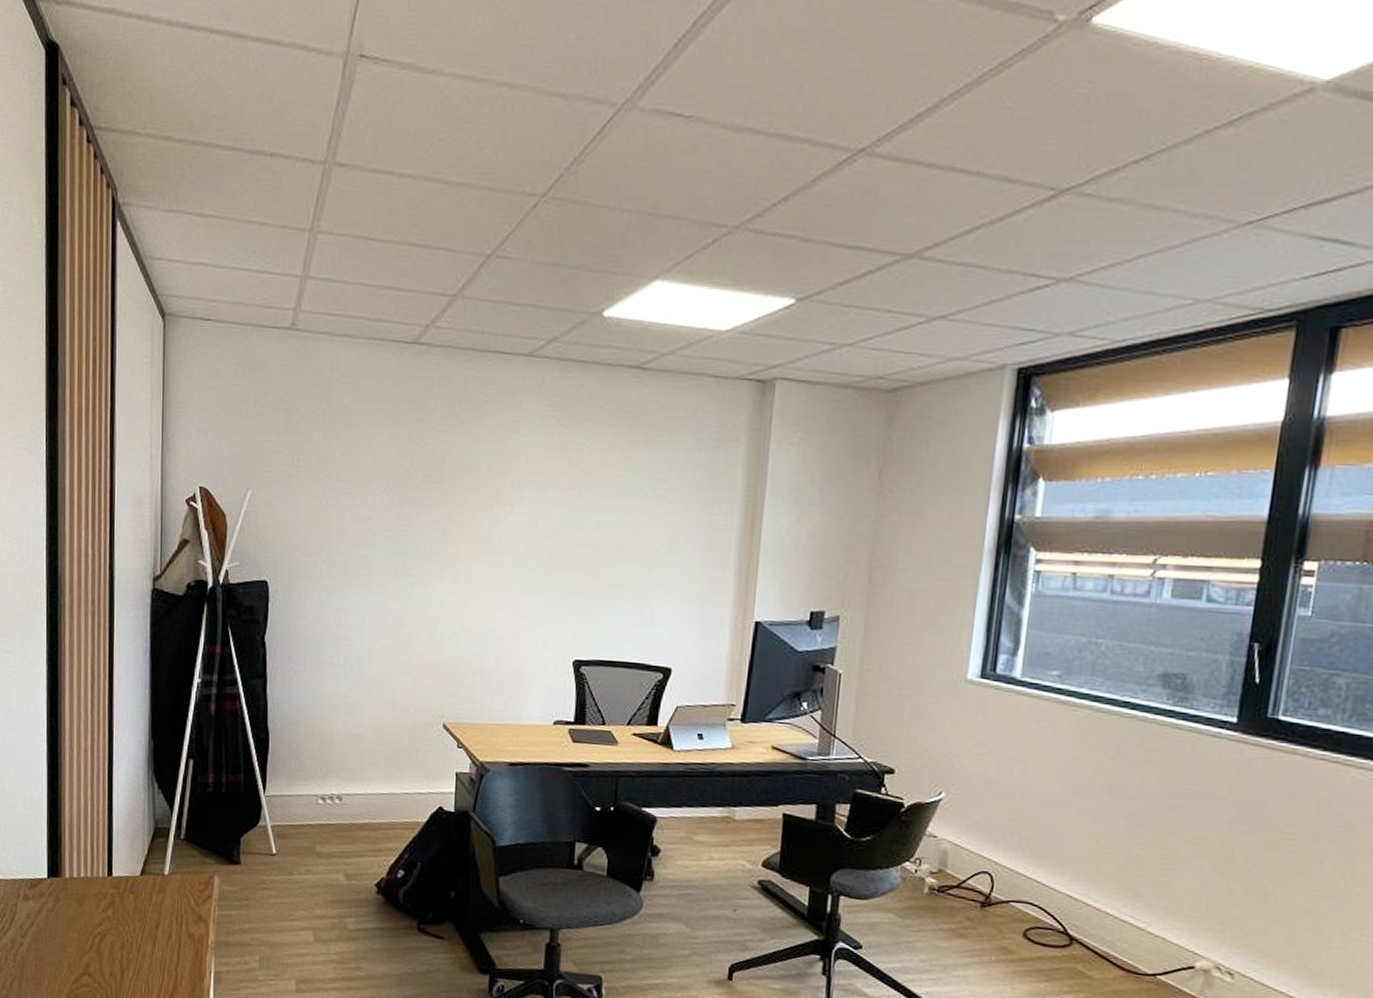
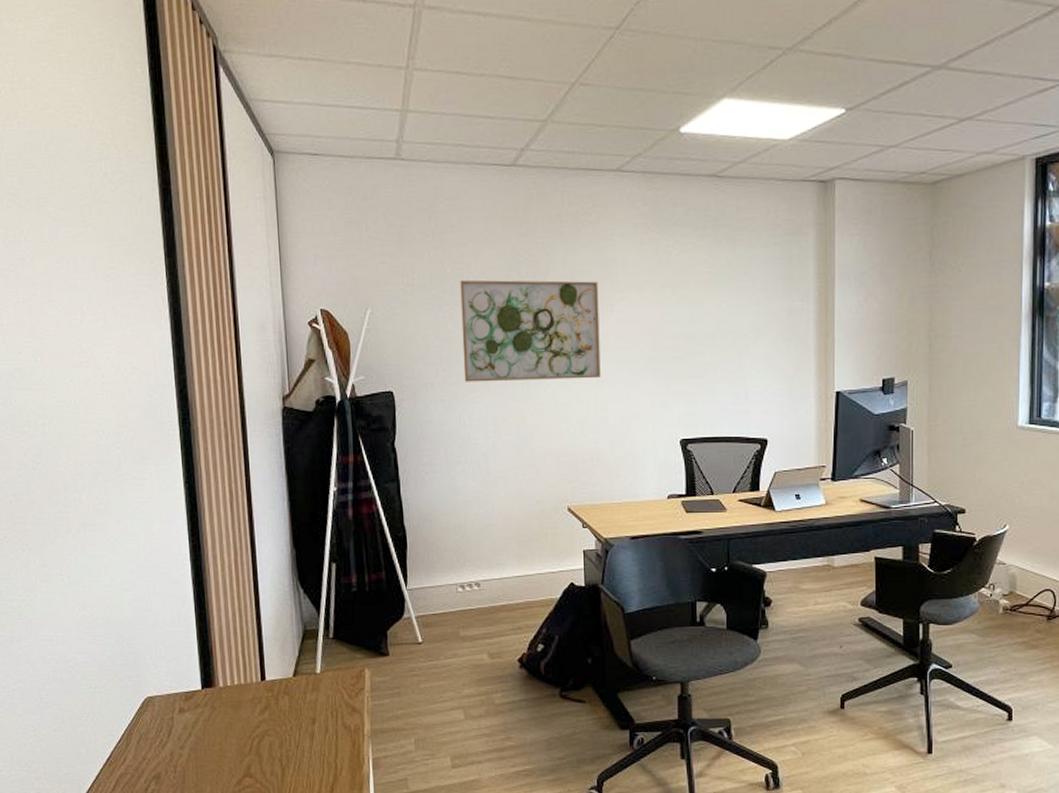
wall art: none [344,465,498,585] -> present [460,280,601,382]

